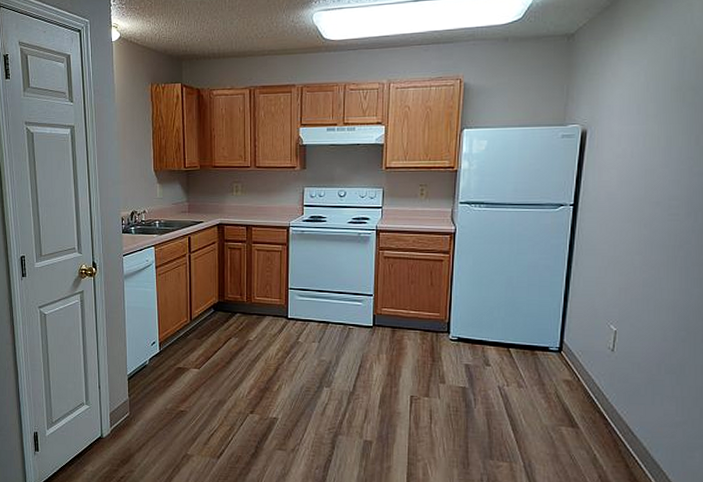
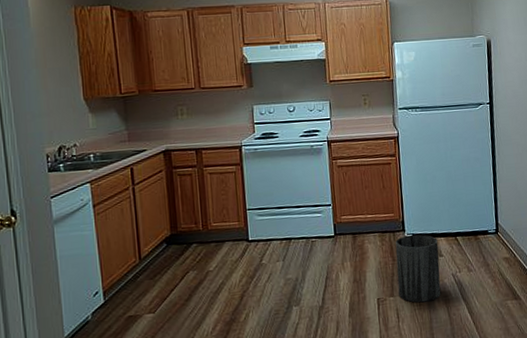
trash can: none [435,338,486,410] -> present [395,234,441,303]

